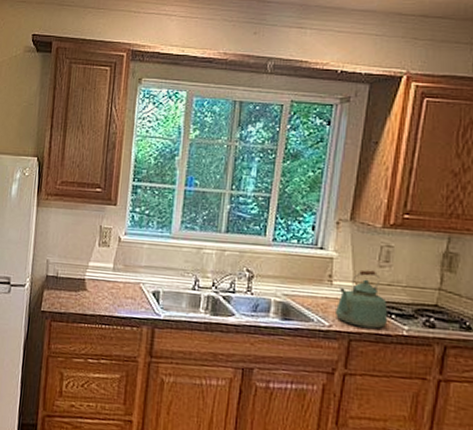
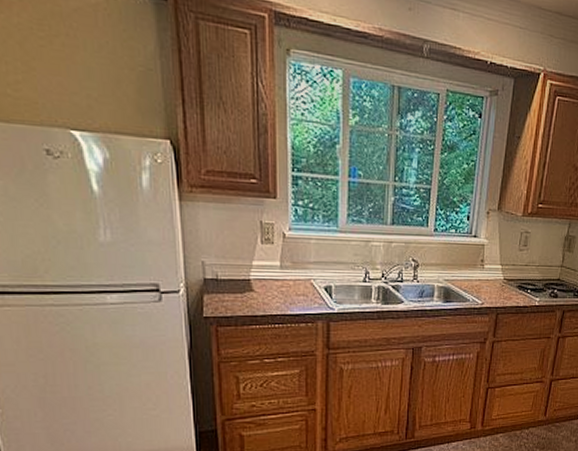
kettle: present [336,269,388,329] -> none [487,253,525,302]

